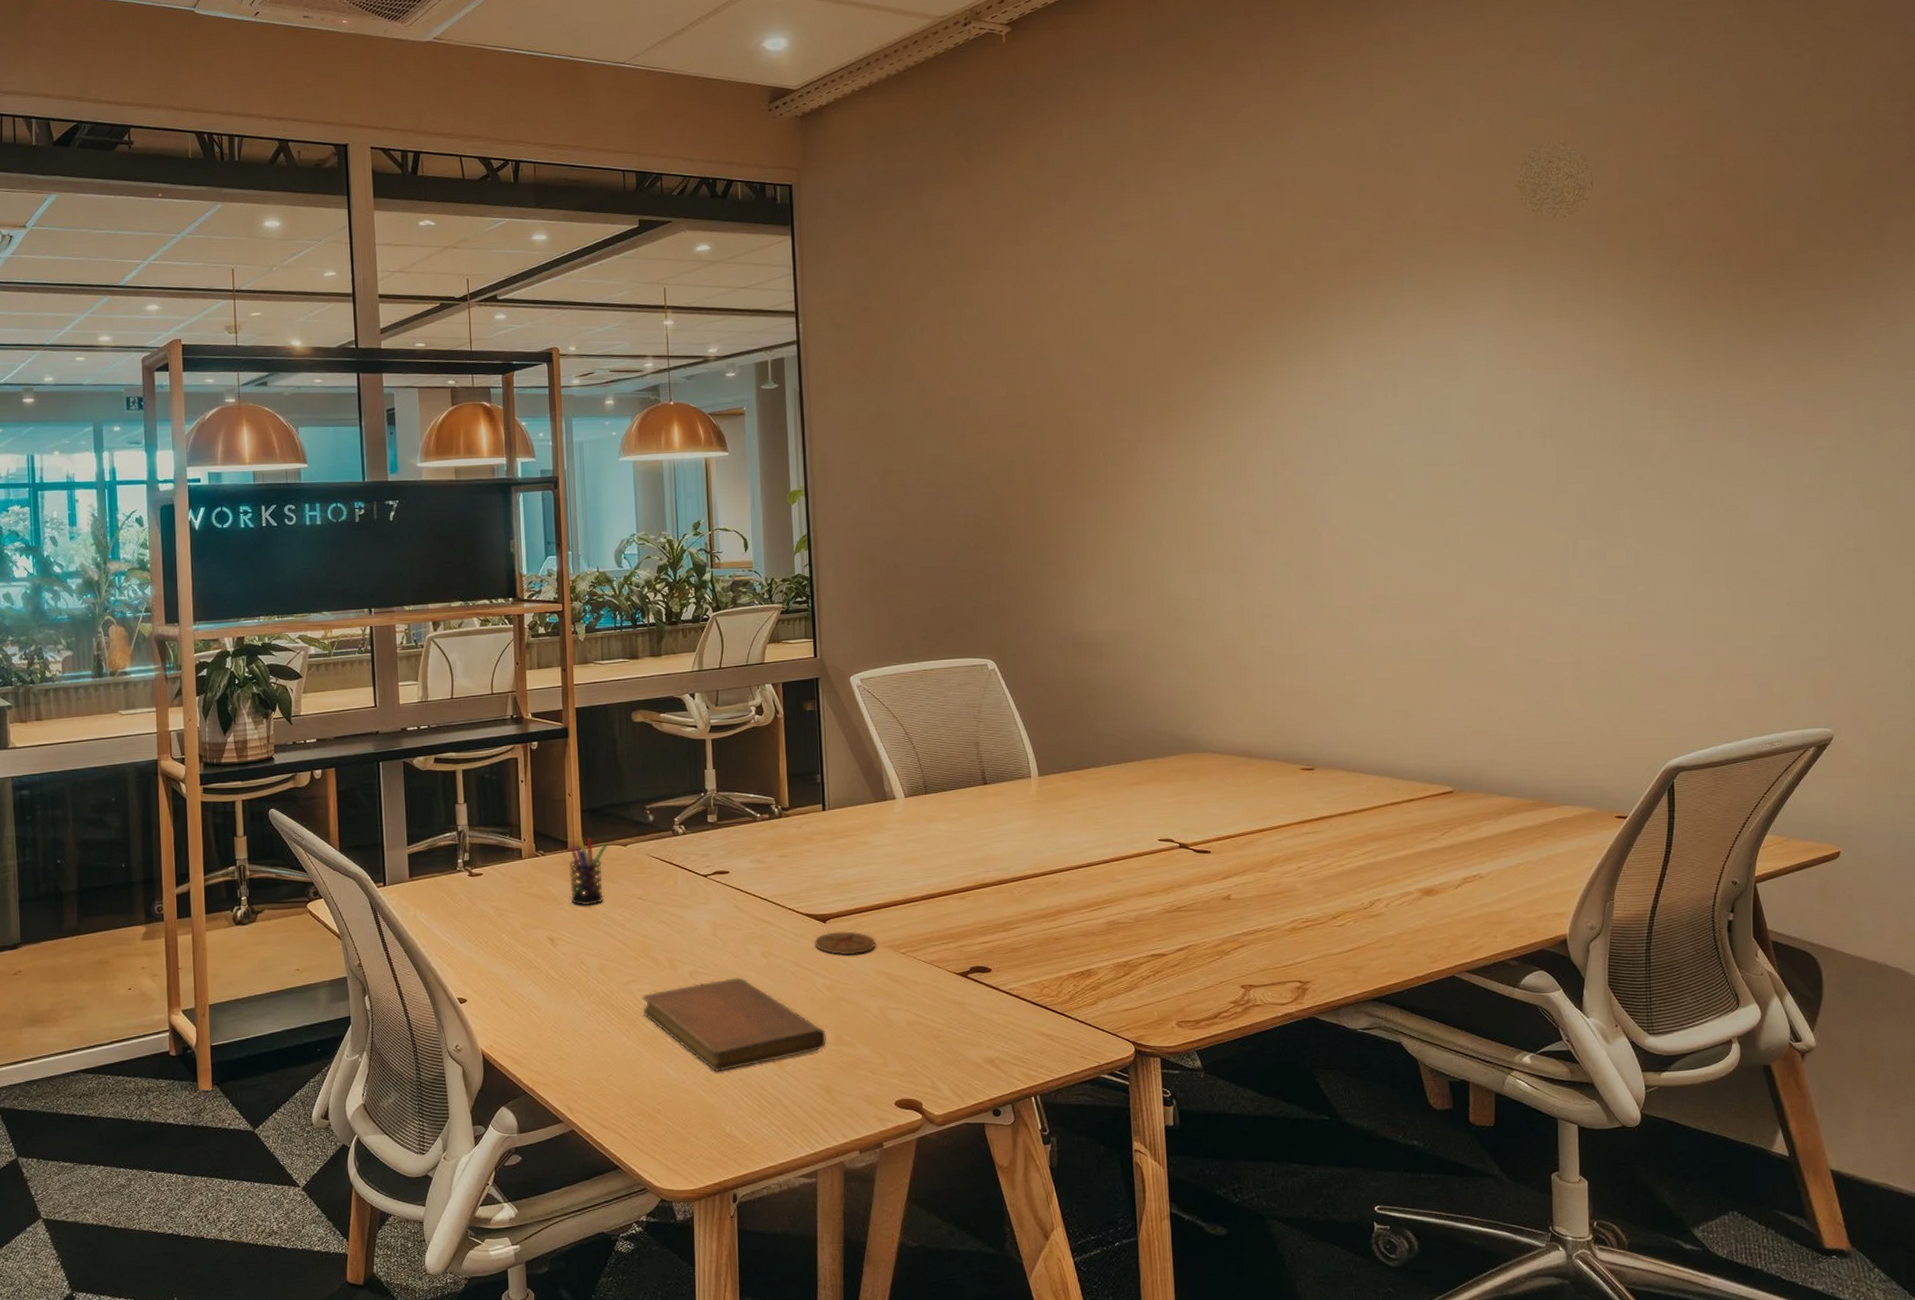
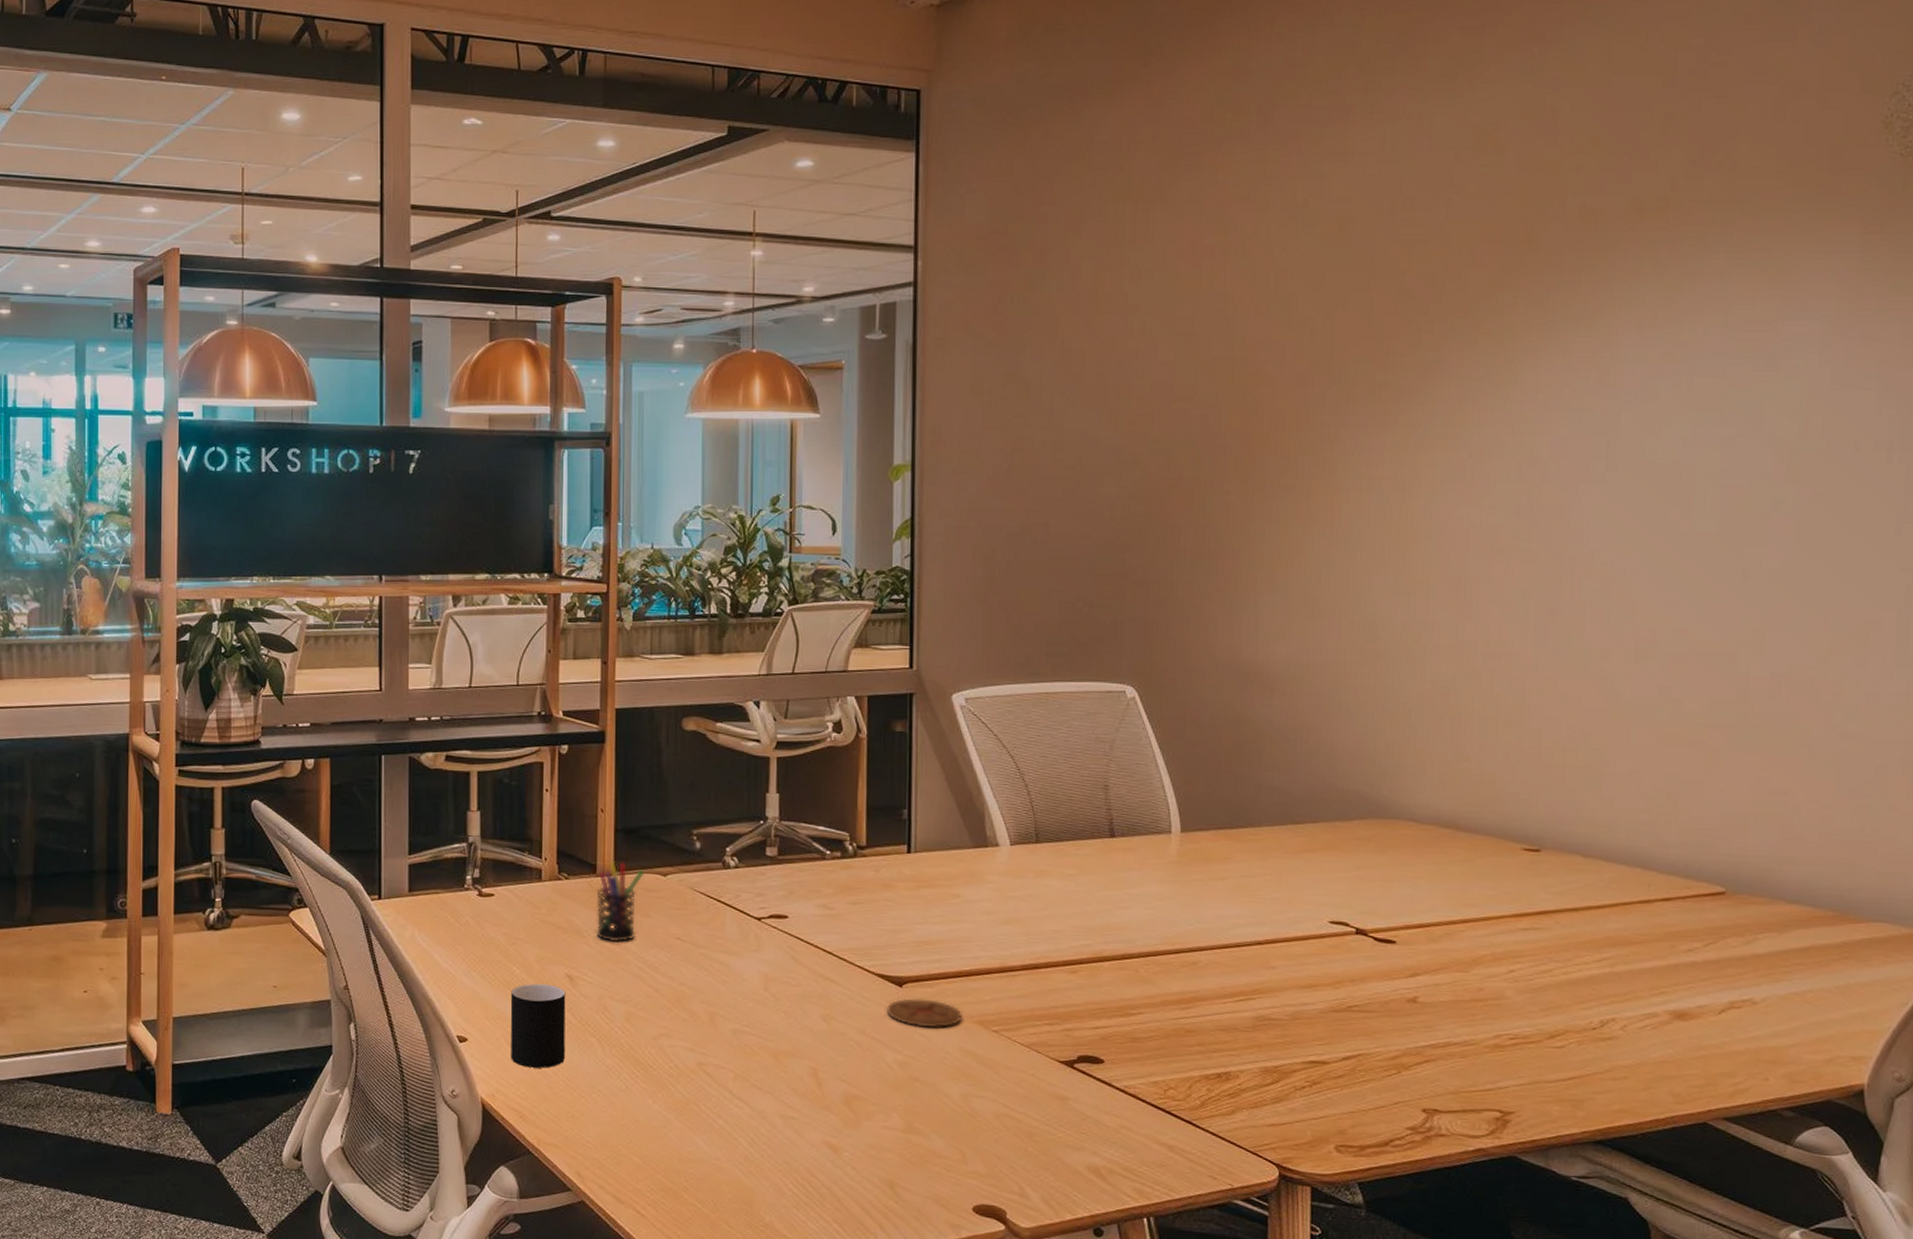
cup: none [501,947,551,1020] -> present [510,984,566,1068]
notebook: present [642,977,826,1072] -> none [674,1041,894,1151]

